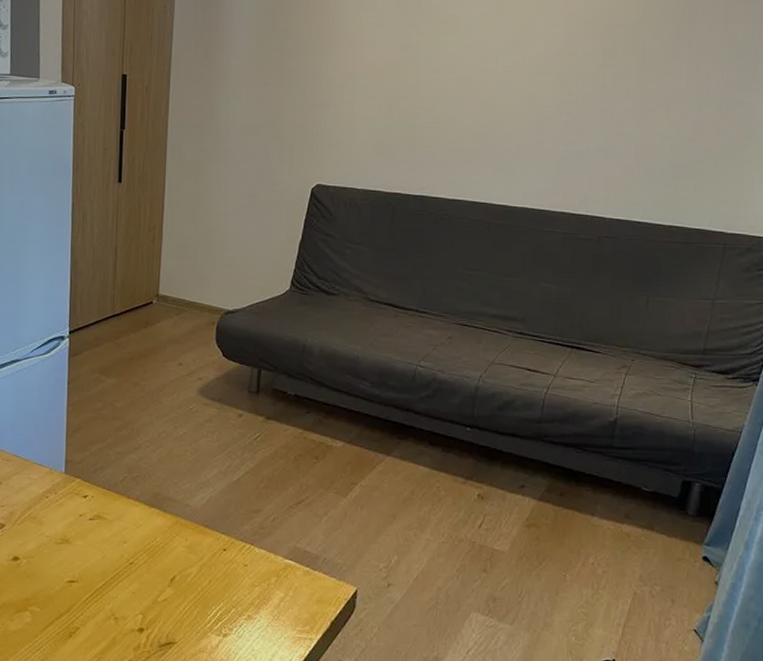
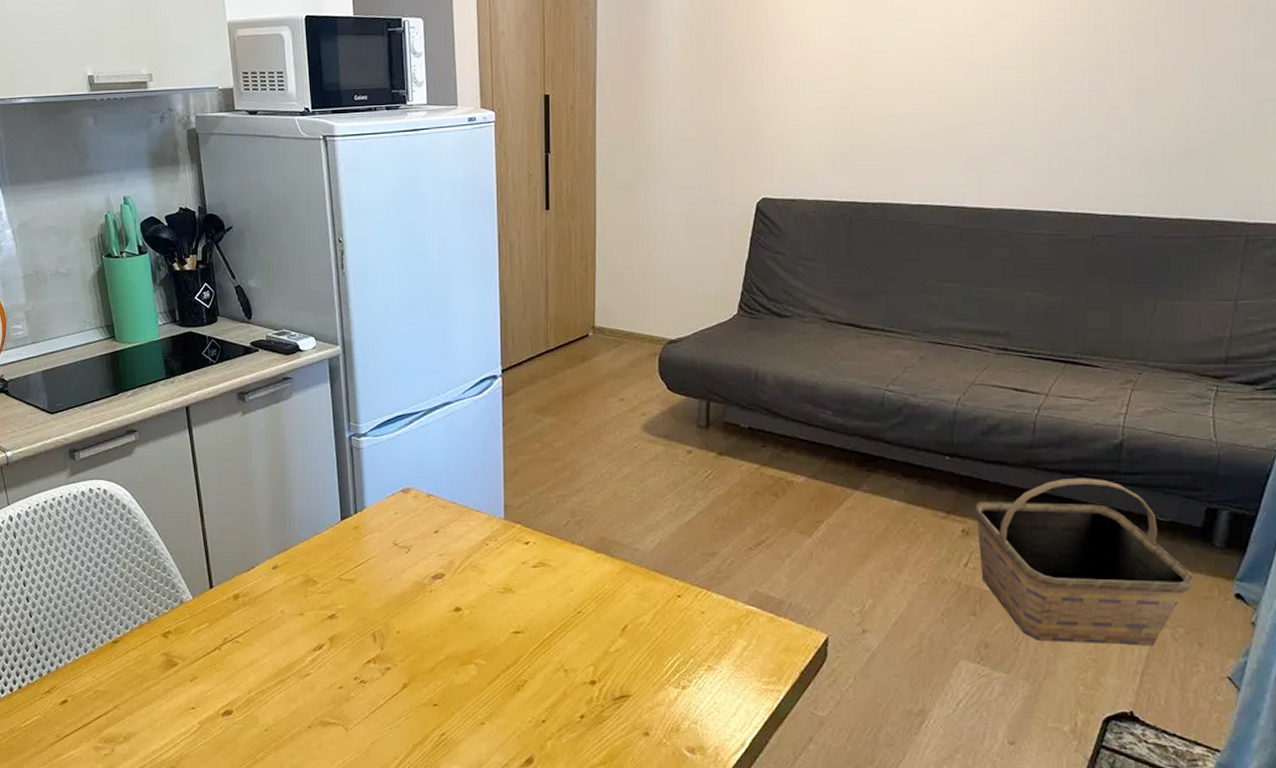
basket: none [490,450,669,601] -> present [976,477,1193,645]

